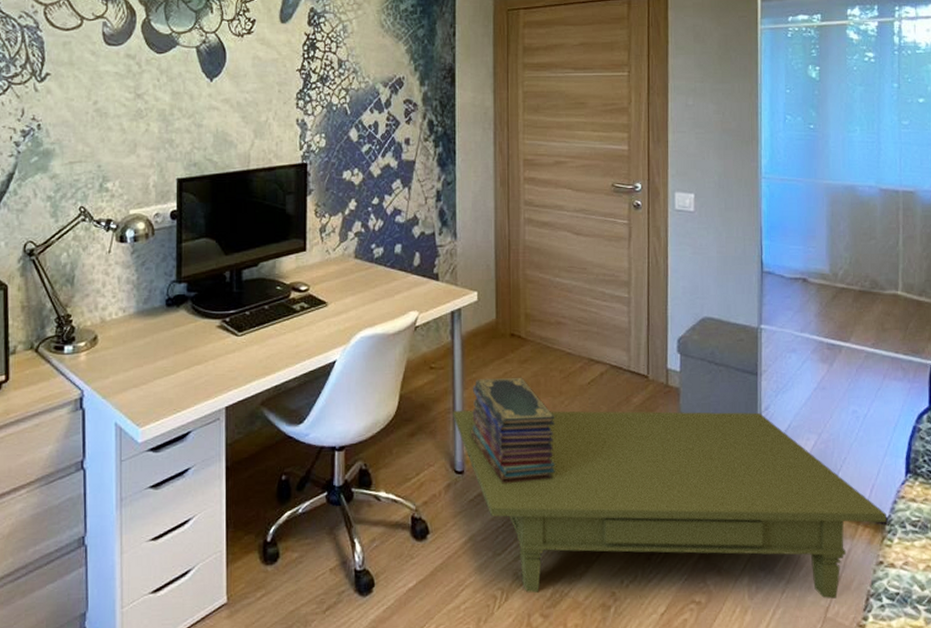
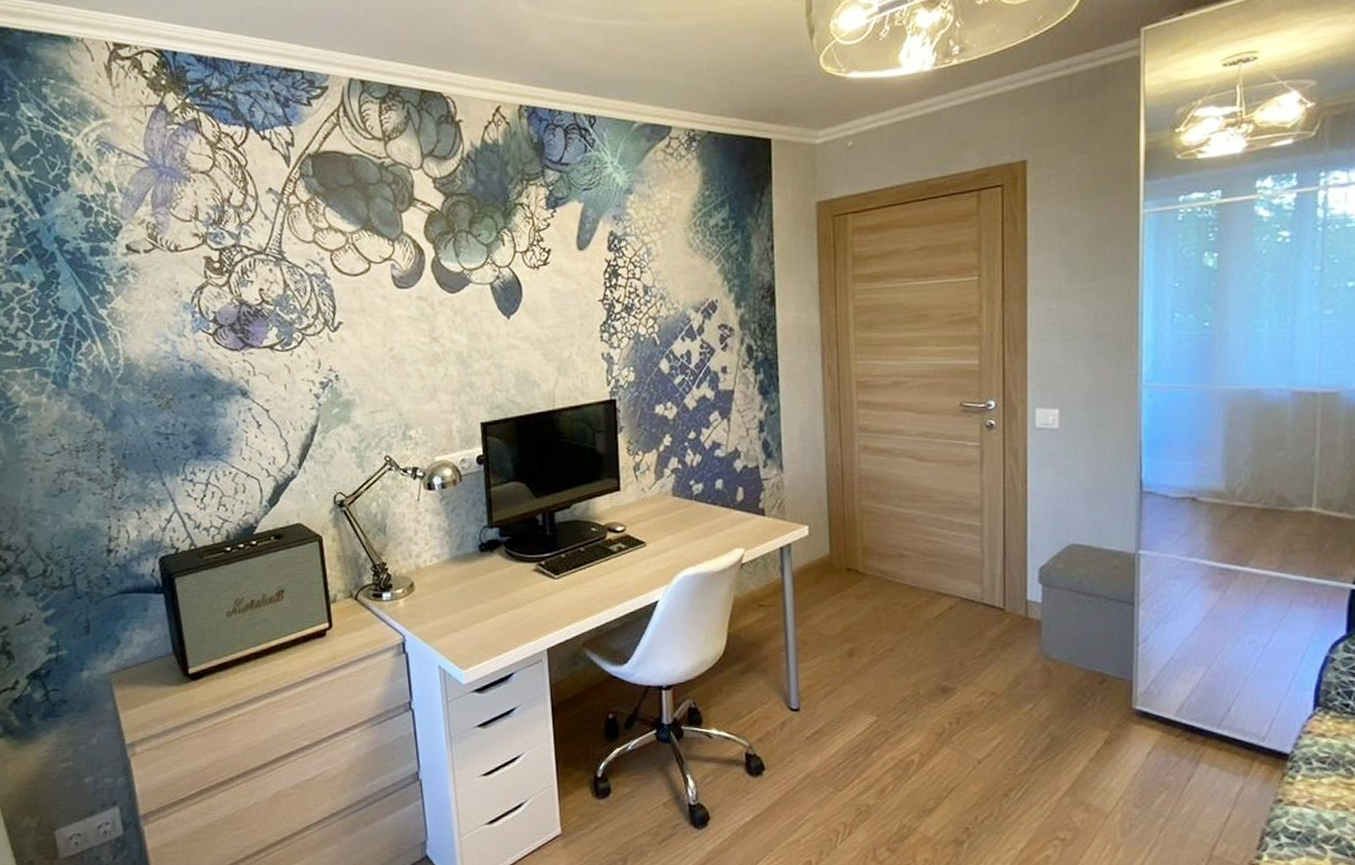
coffee table: present [453,410,887,599] -> none [785,644,1288,837]
book stack: present [470,377,555,484] -> none [805,612,900,721]

